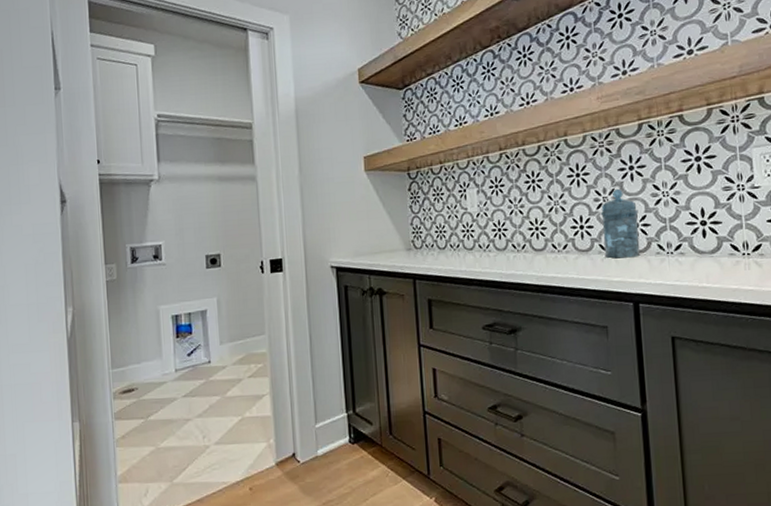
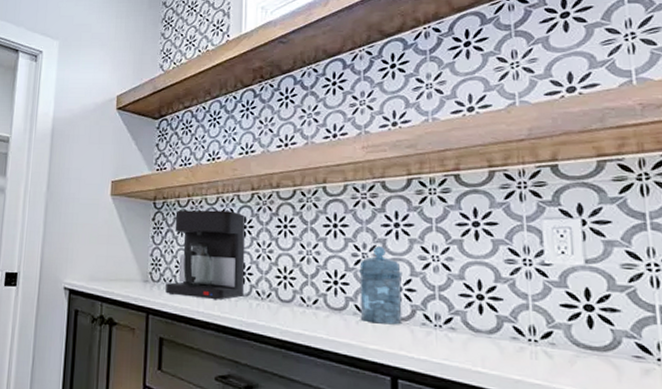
coffee maker: none [428,172,502,260] -> present [165,210,246,301]

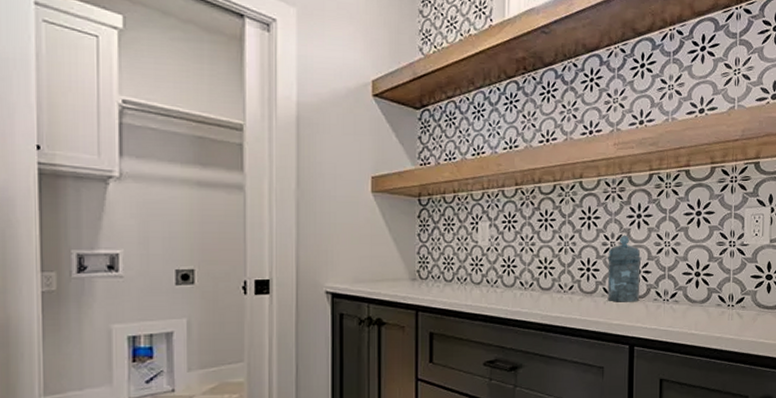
coffee maker: present [165,210,246,301] -> none [434,206,510,293]

